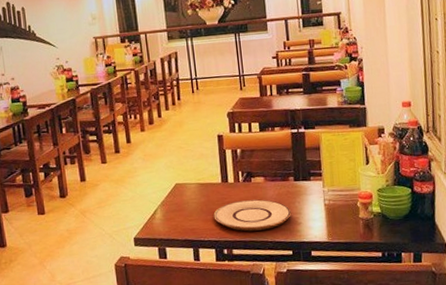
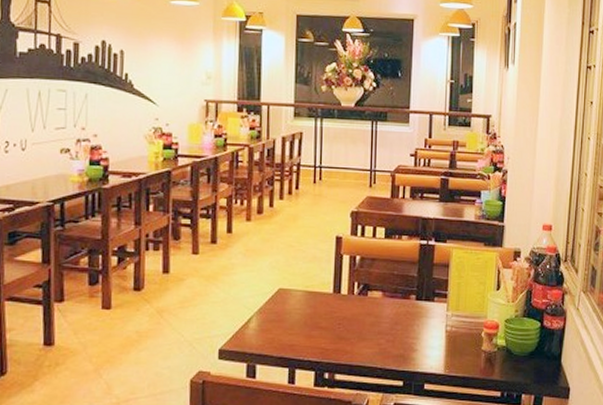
plate: present [213,199,292,232] -> none [318,317,409,354]

